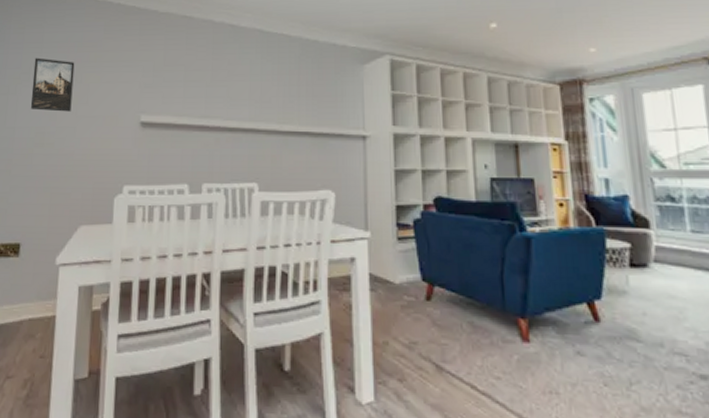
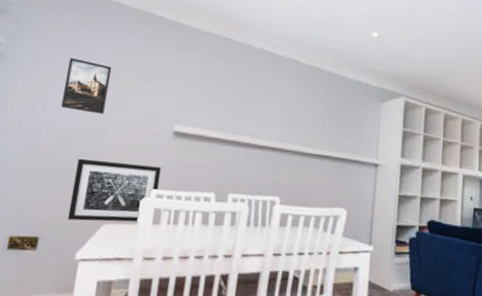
wall art: none [45,159,132,224] -> present [67,158,162,223]

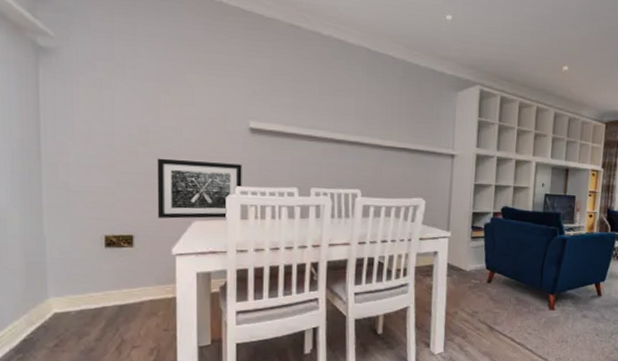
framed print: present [60,57,112,114] -> none [128,51,176,112]

